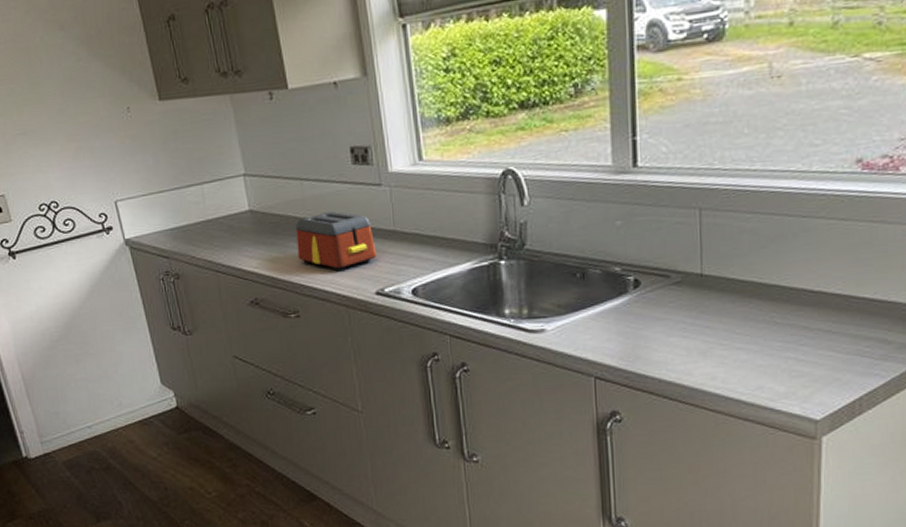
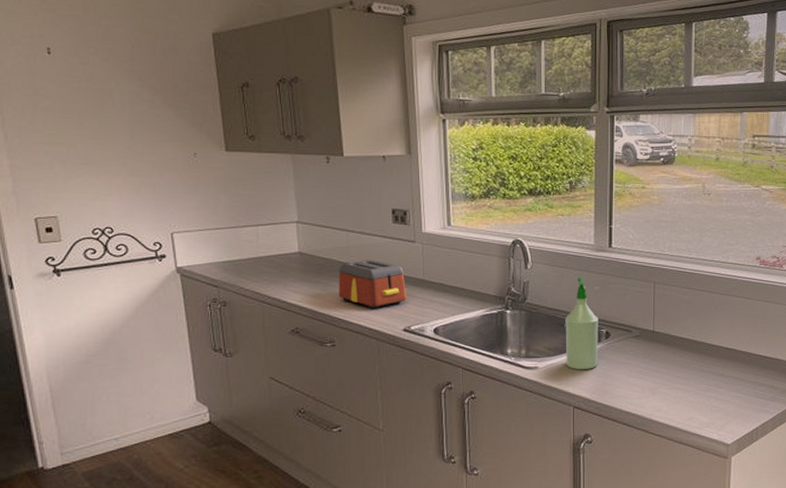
spray bottle: none [577,209,625,330] -> present [565,276,598,369]

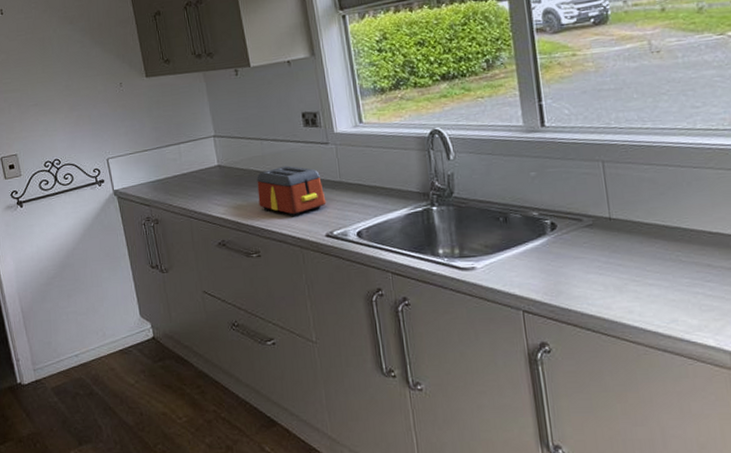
spray bottle: present [565,276,598,369] -> none [500,162,546,268]

